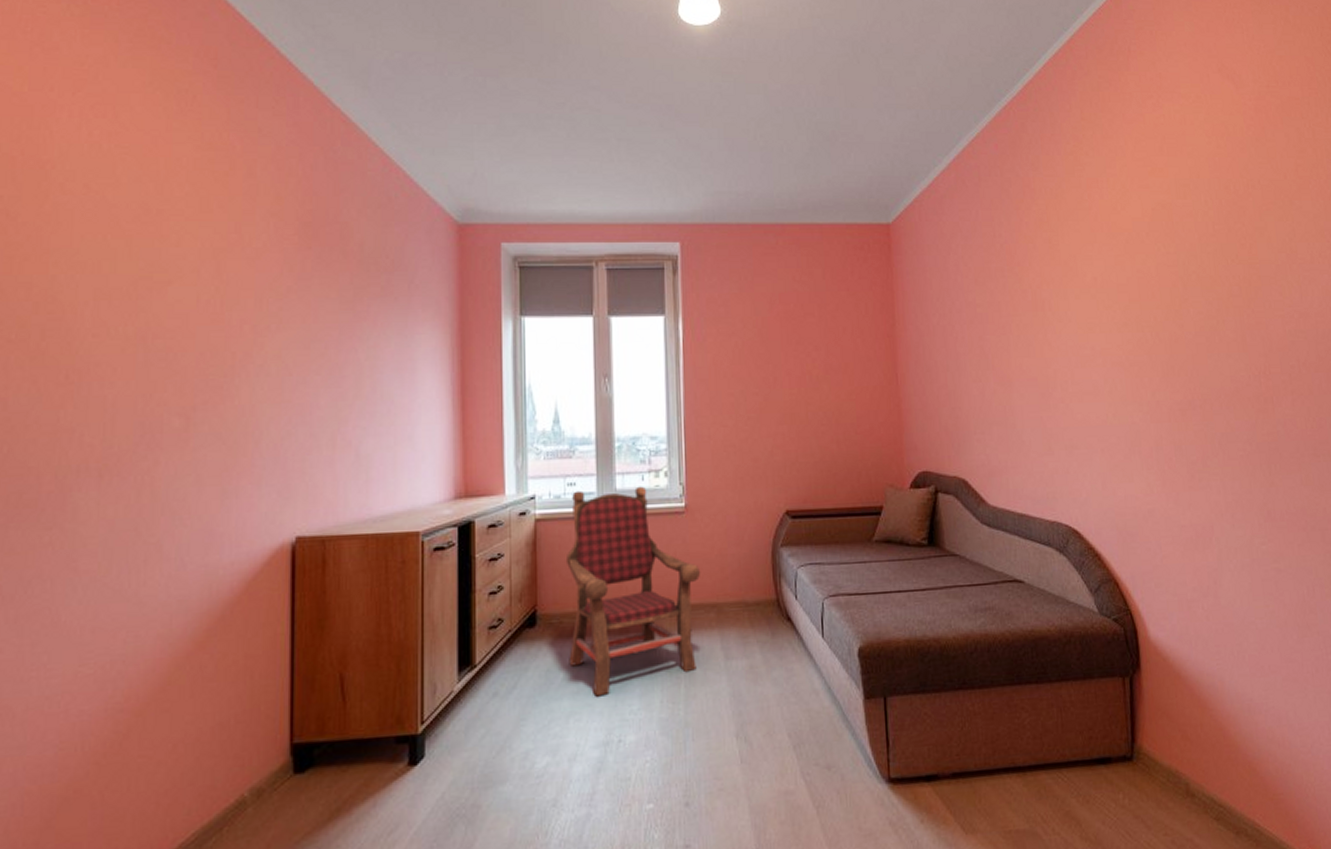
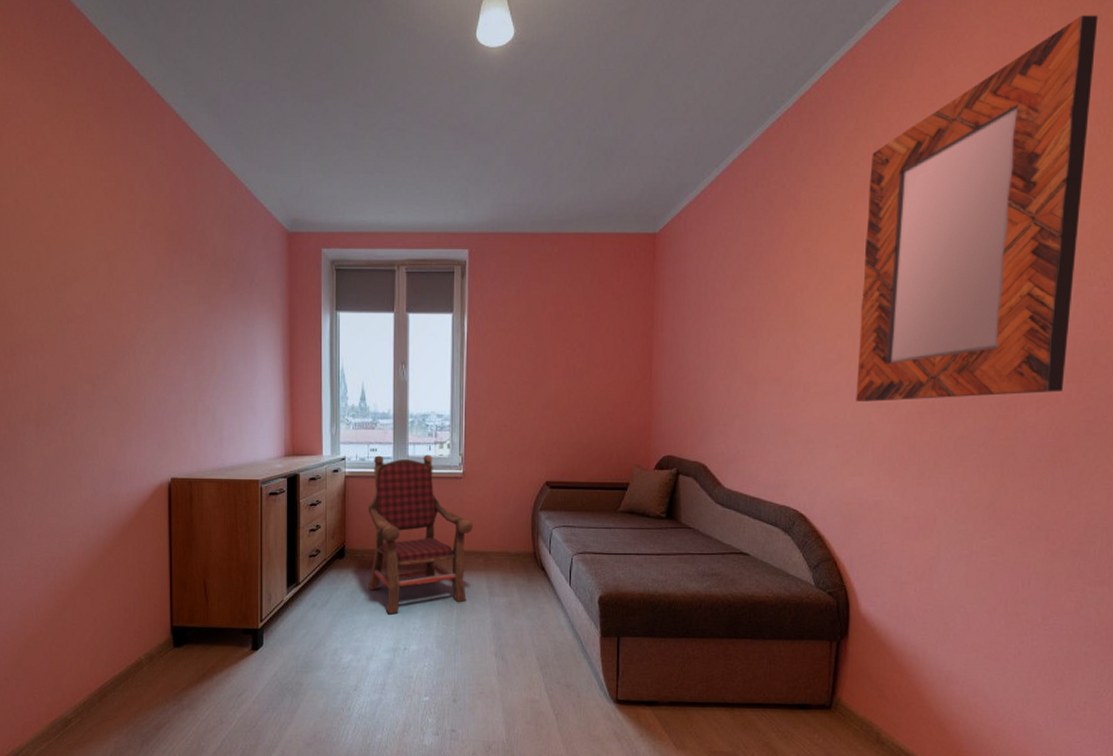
home mirror: none [1100,18,1313,400] -> present [856,15,1099,402]

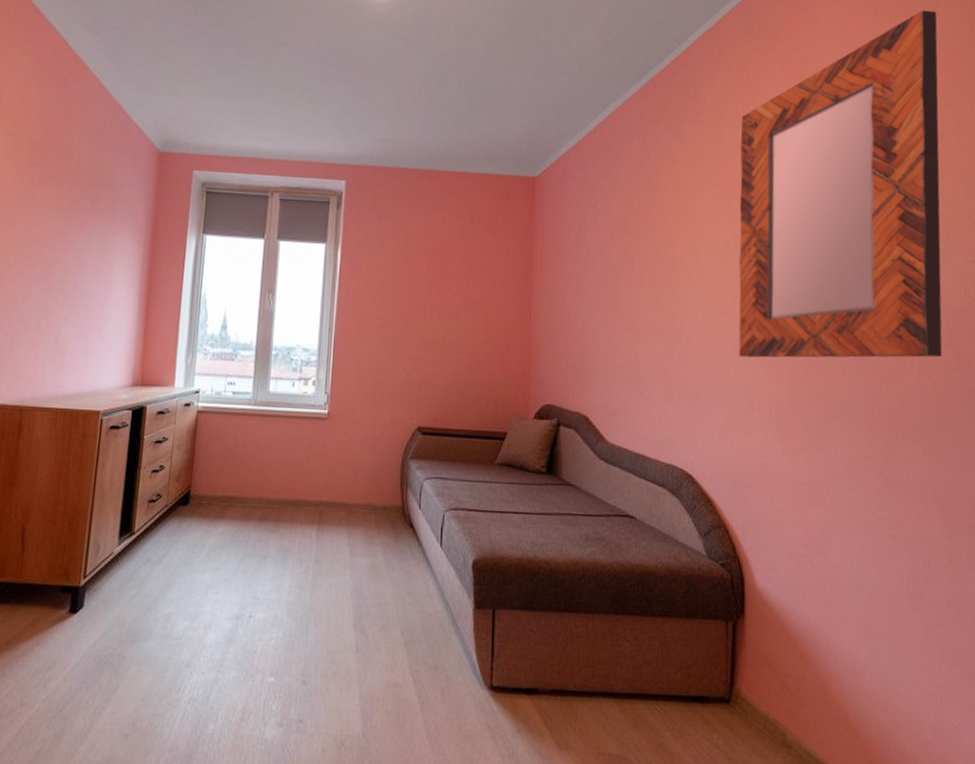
armchair: present [367,454,474,615] -> none [213,389,337,574]

